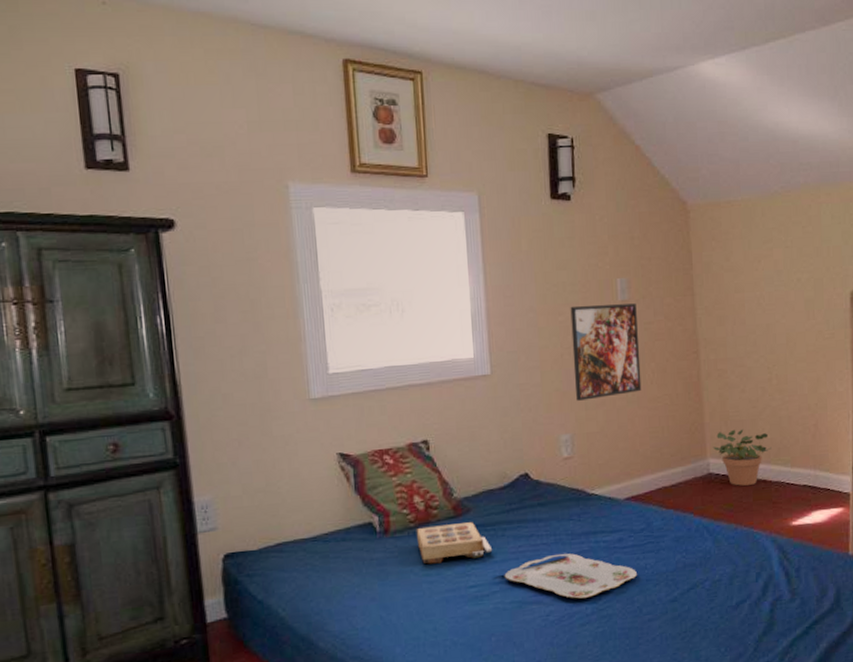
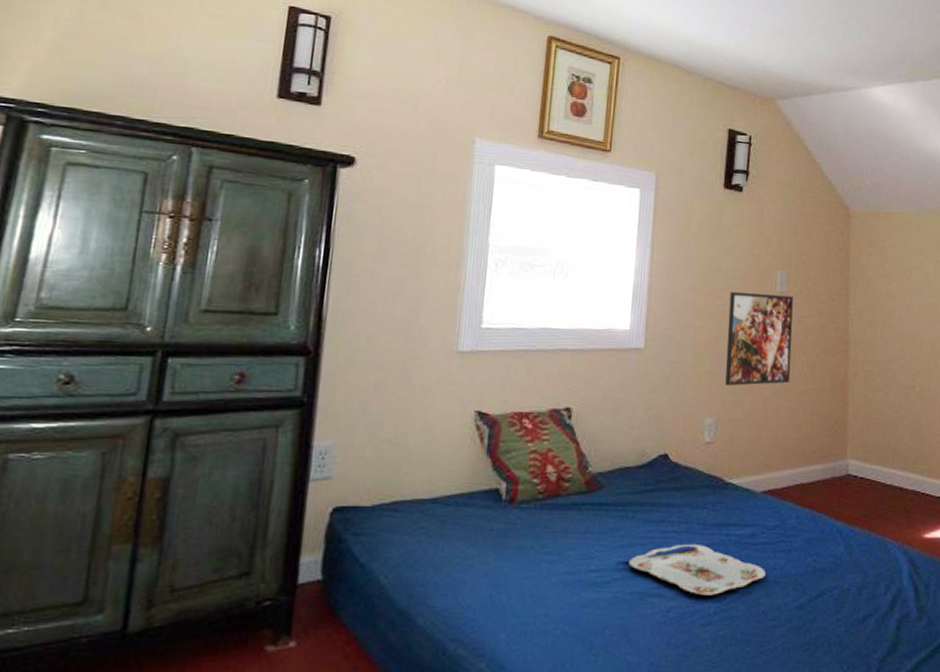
book: present [416,522,493,564] -> none [542,500,621,541]
potted plant: present [712,429,772,486] -> none [853,432,910,491]

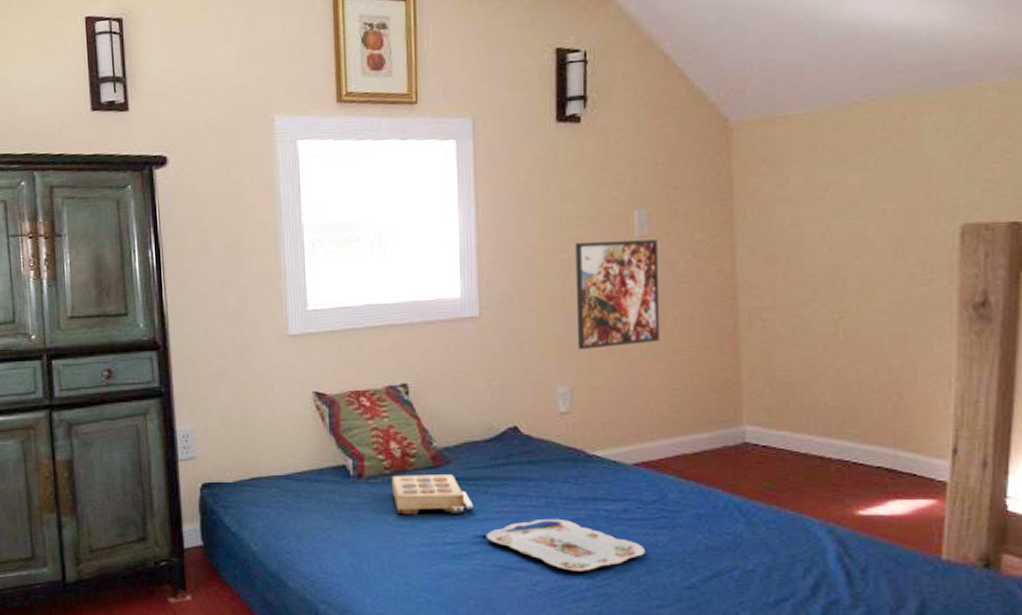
book: none [542,500,621,541] -> present [391,475,474,515]

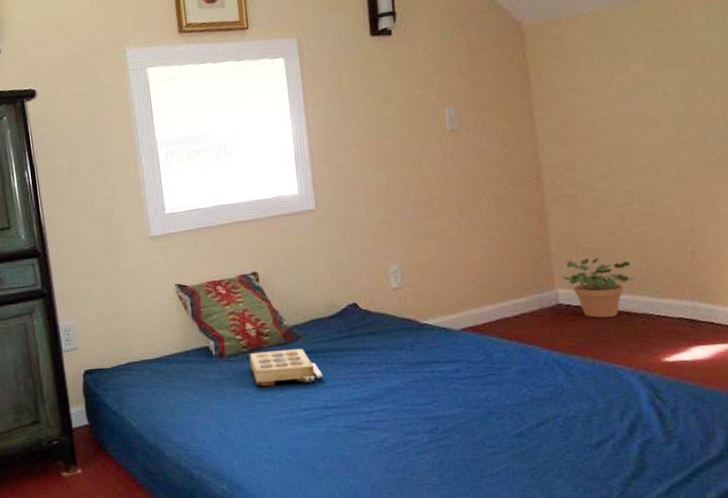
serving tray: present [486,518,645,571] -> none [335,382,477,427]
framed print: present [575,239,660,349] -> none [395,132,476,232]
potted plant: none [750,392,833,461] -> present [561,257,635,318]

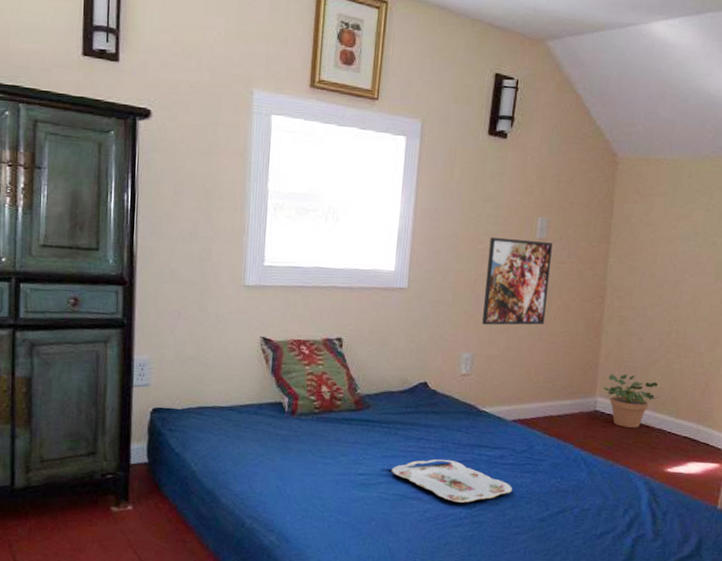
book: present [249,349,324,387] -> none [319,414,385,450]
serving tray: none [335,382,477,427] -> present [391,459,512,503]
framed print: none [395,132,476,232] -> present [482,236,553,325]

